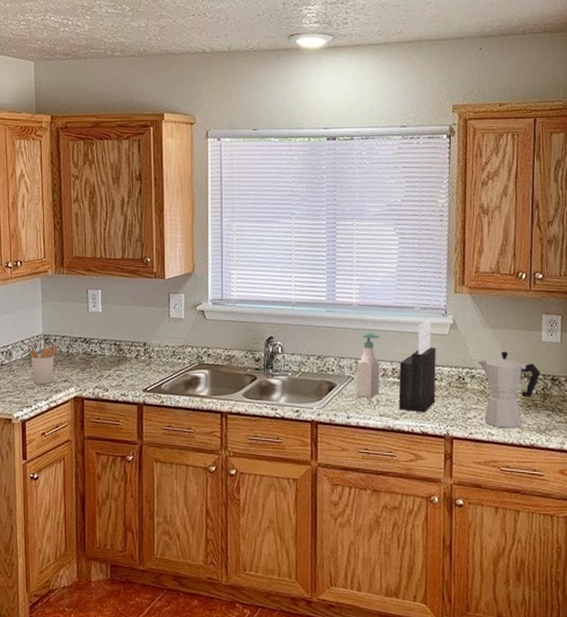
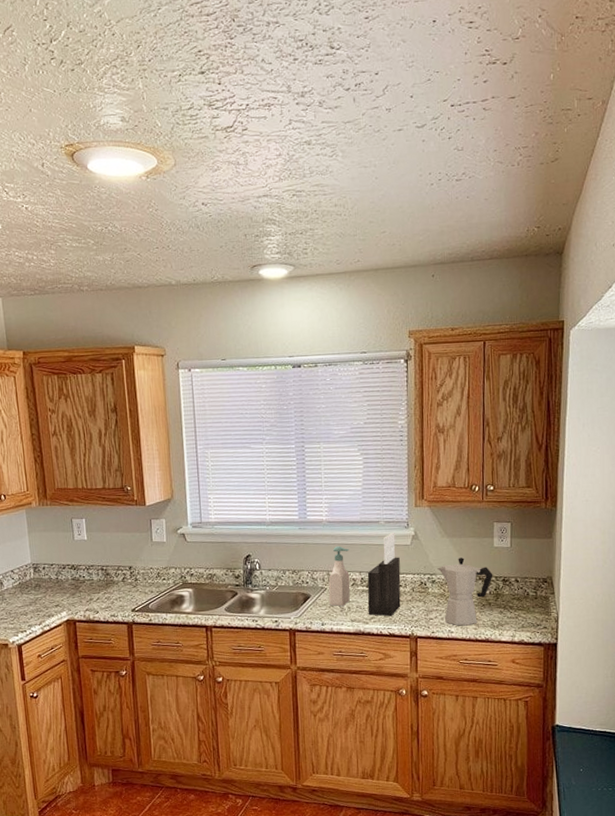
utensil holder: present [29,341,58,384] -> none [19,570,48,610]

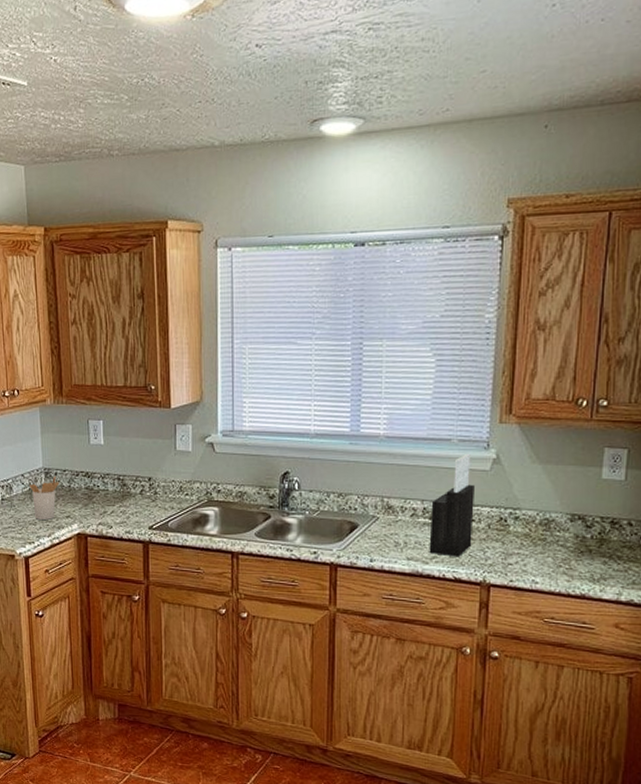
utensil holder: none [19,570,48,610] -> present [30,475,59,520]
soap bottle: present [328,546,351,606] -> none [381,468,411,540]
moka pot: present [437,558,493,626] -> none [523,490,598,576]

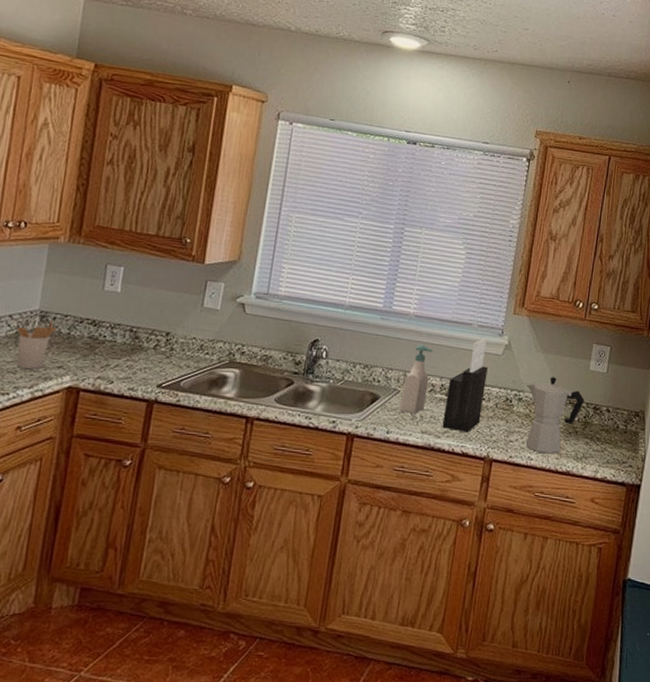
soap bottle: none [381,468,411,540] -> present [400,345,434,413]
moka pot: none [523,490,598,576] -> present [525,377,585,454]

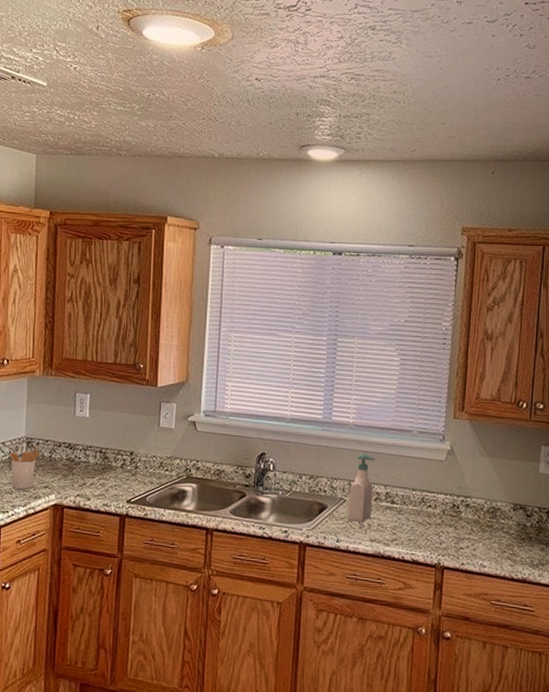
knife block: present [442,338,488,433] -> none [390,444,432,540]
moka pot: present [525,377,585,454] -> none [473,481,536,561]

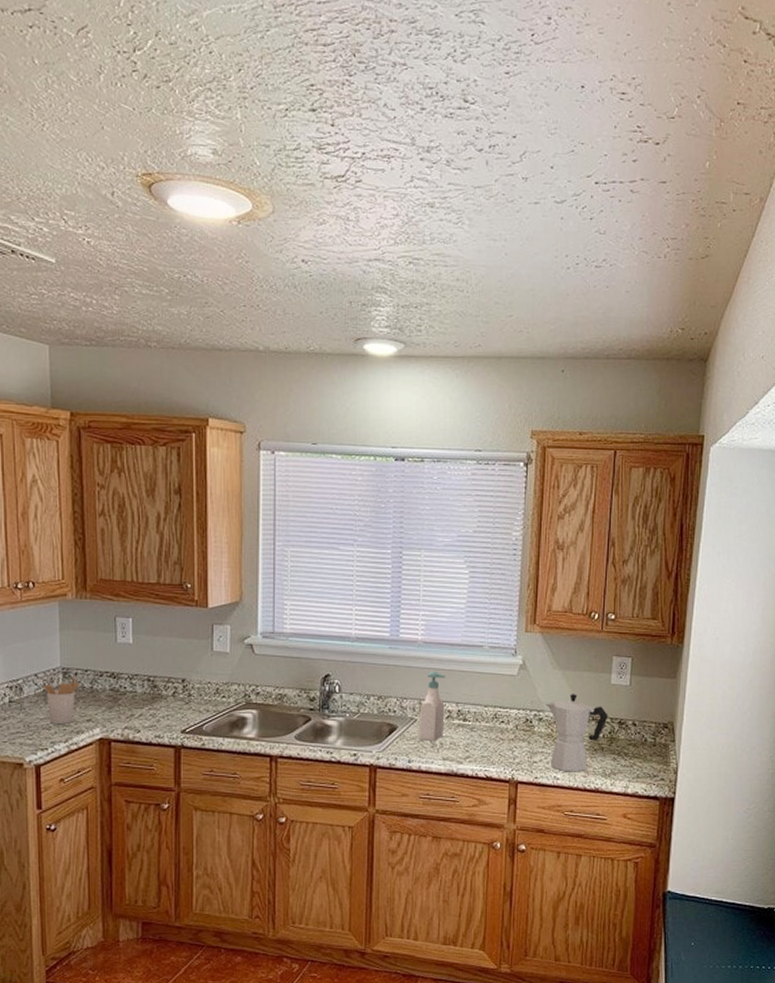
moka pot: none [473,481,536,561] -> present [546,694,608,772]

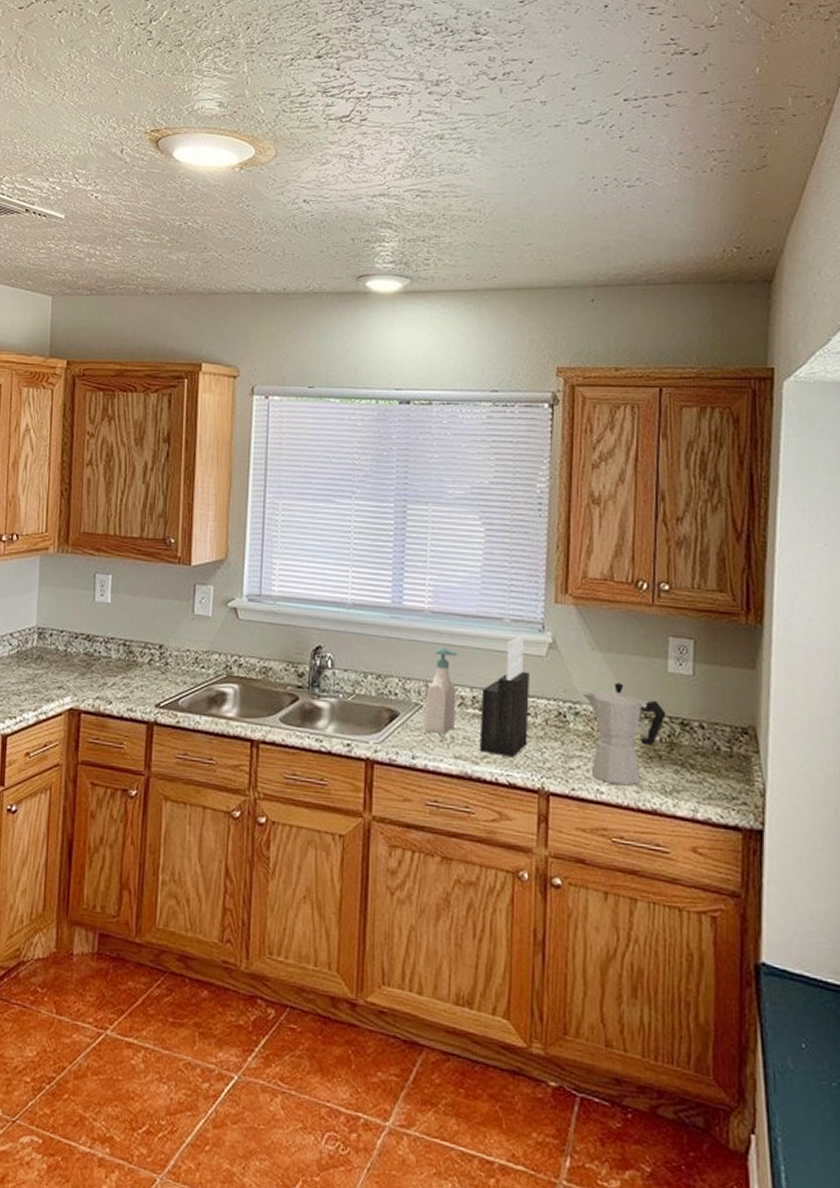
utensil holder: present [44,676,80,724] -> none [18,637,54,690]
knife block: none [463,659,504,757] -> present [479,635,529,758]

